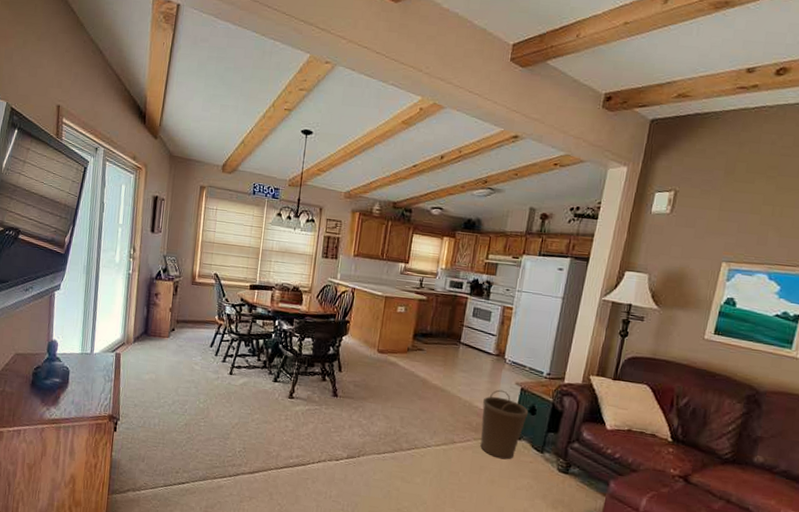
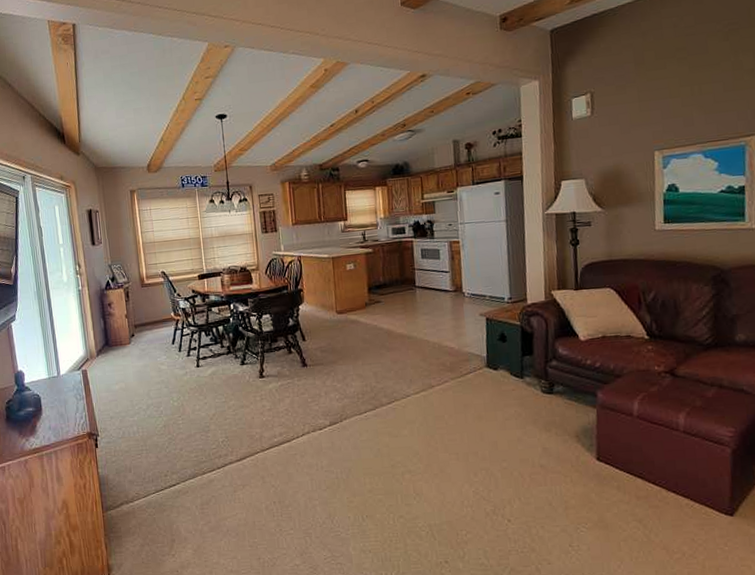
basket: present [480,389,529,460] -> none [452,324,500,393]

